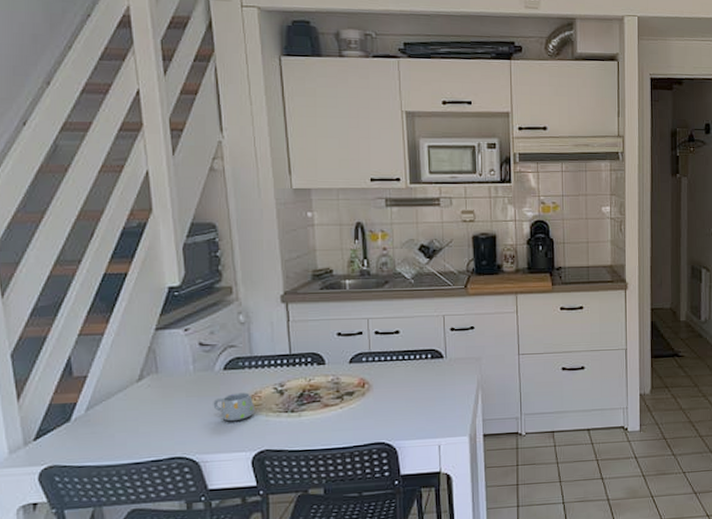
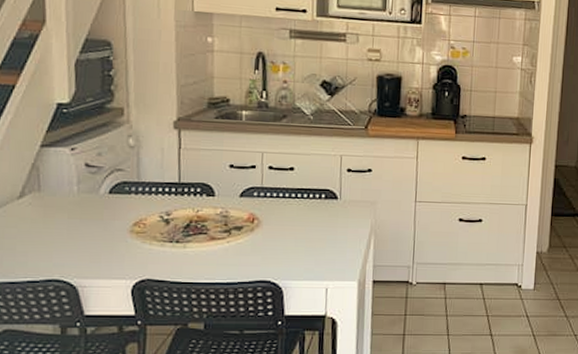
mug: present [213,392,254,422] -> none [95,218,138,248]

